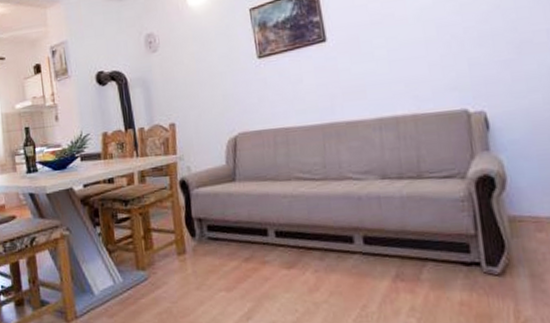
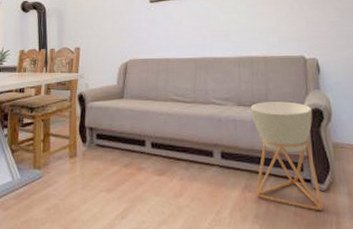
planter: none [397,169,498,299] -> present [250,101,323,211]

